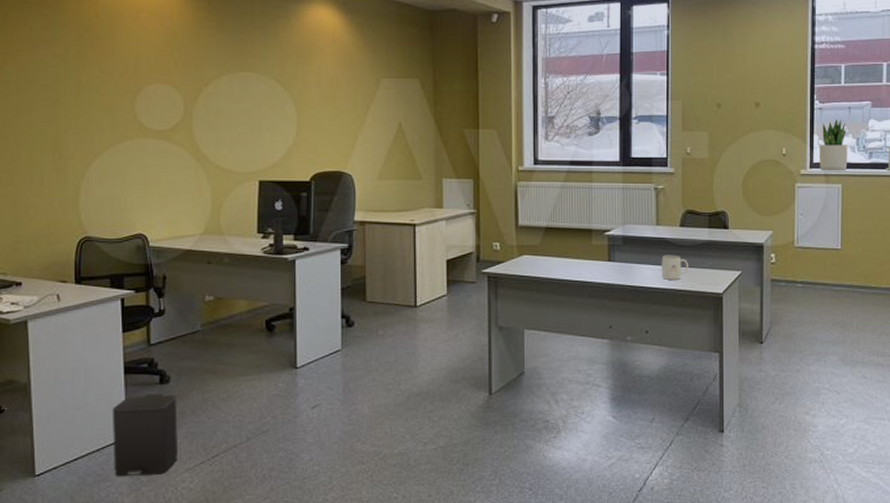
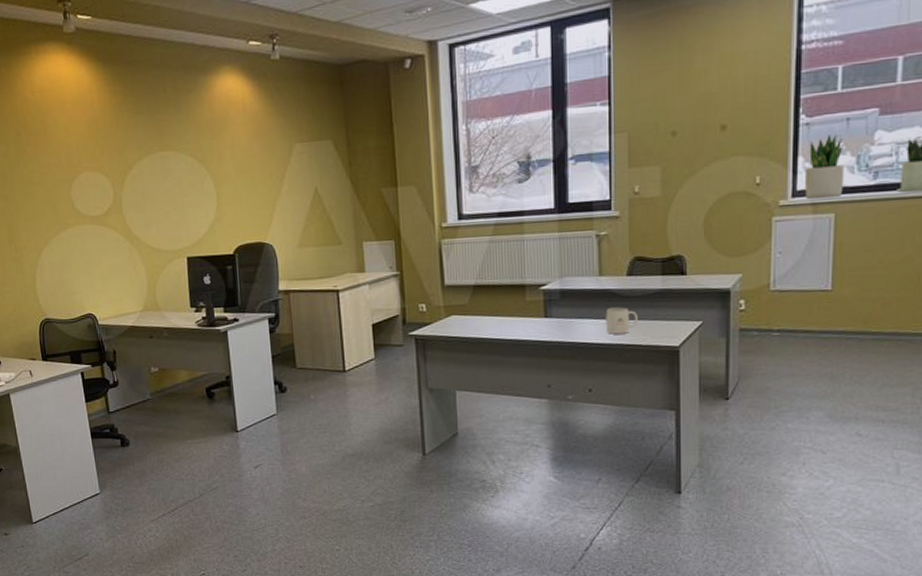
pedal bin: present [112,393,179,476] -> none [85,454,144,525]

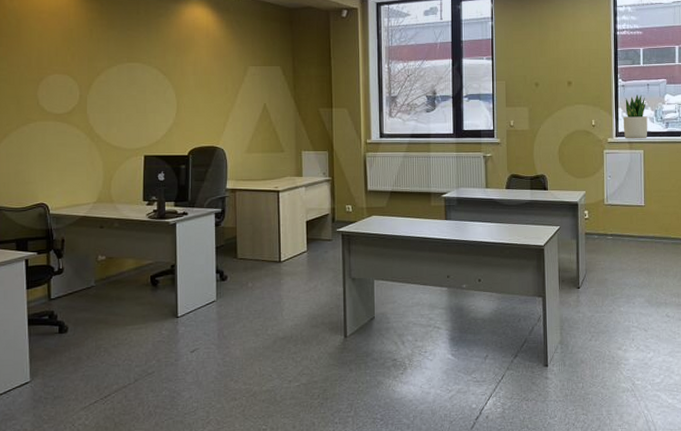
mug: present [605,307,639,334] -> none [491,213,515,235]

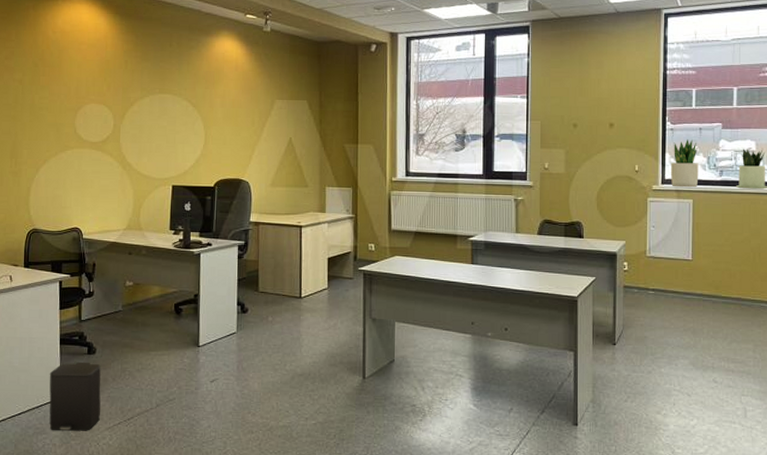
pedal bin: none [17,341,76,415] -> present [49,362,101,431]

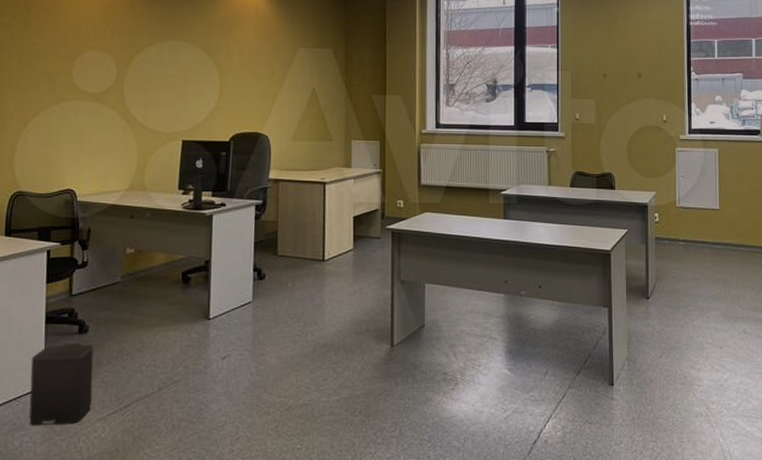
planter: present [671,139,699,188] -> none [697,89,723,137]

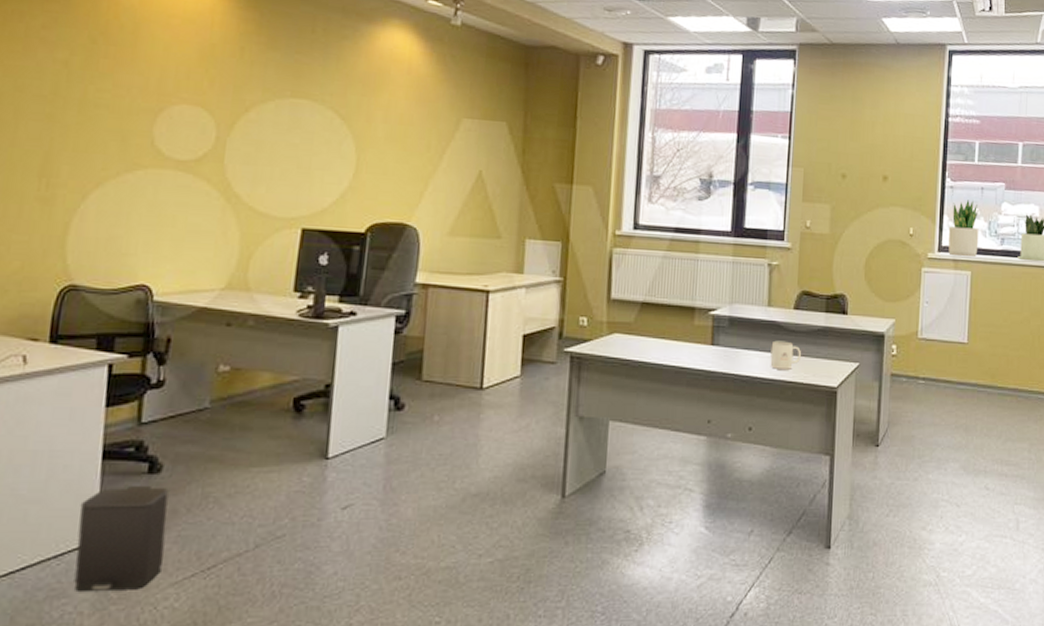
mug: none [553,213,579,237] -> present [770,340,802,370]
planter: none [697,89,723,137] -> present [948,200,979,258]

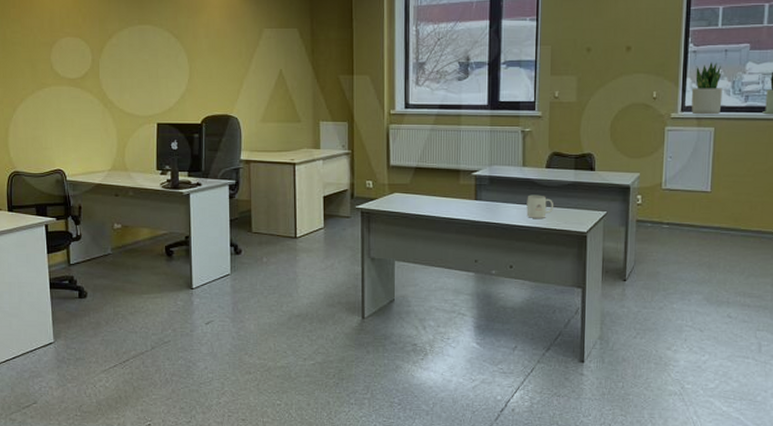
pedal bin: present [74,485,169,591] -> none [41,305,96,374]

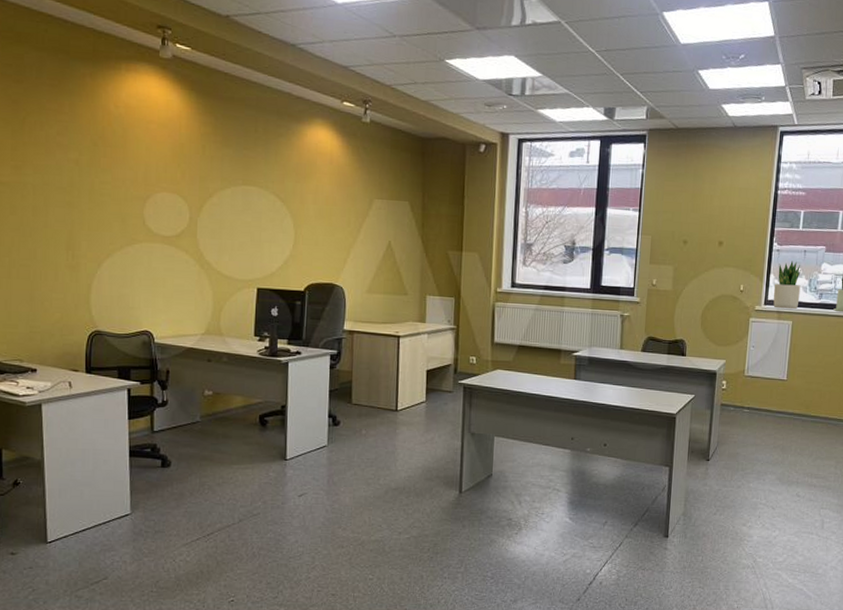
mug: present [526,194,554,218] -> none [621,376,648,399]

